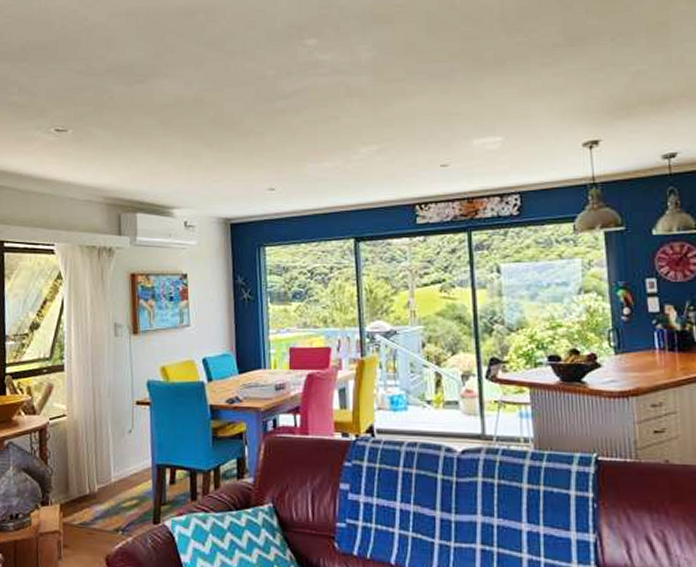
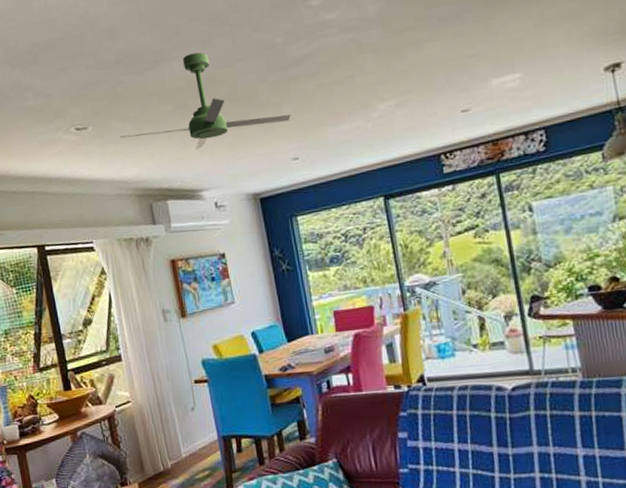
ceiling fan: none [98,73,273,167] -> present [119,52,291,150]

